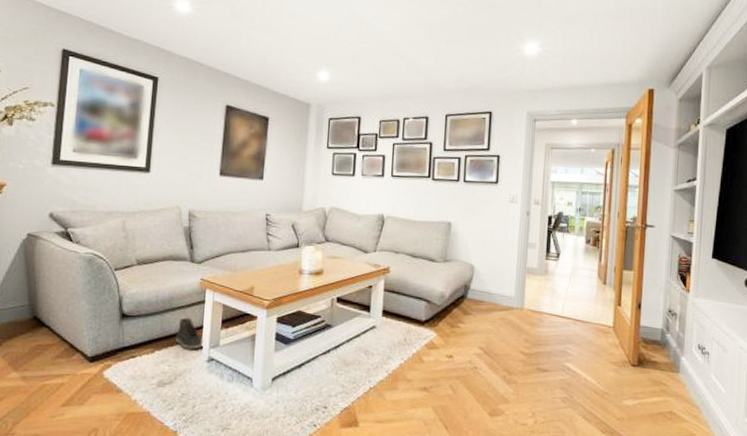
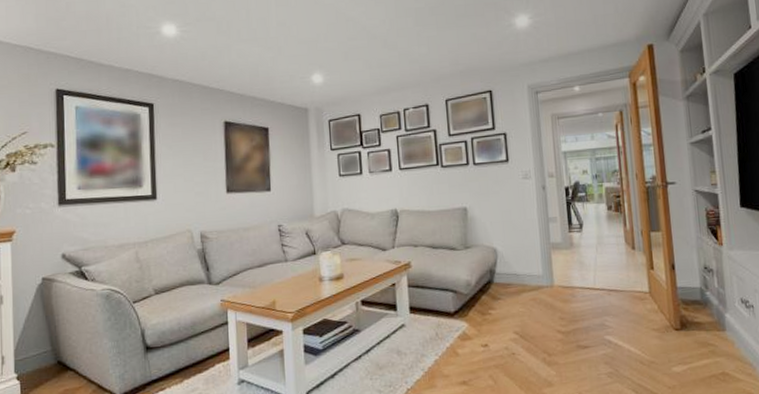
sneaker: present [175,317,205,350] -> none [203,341,233,374]

